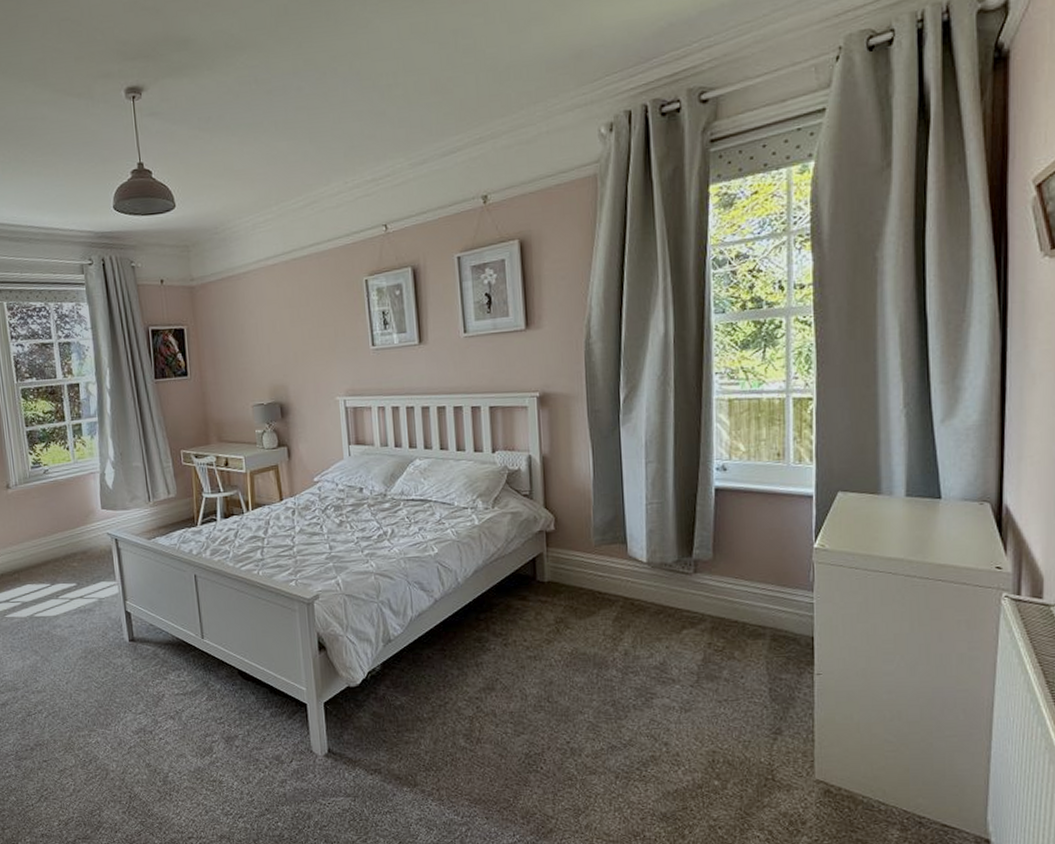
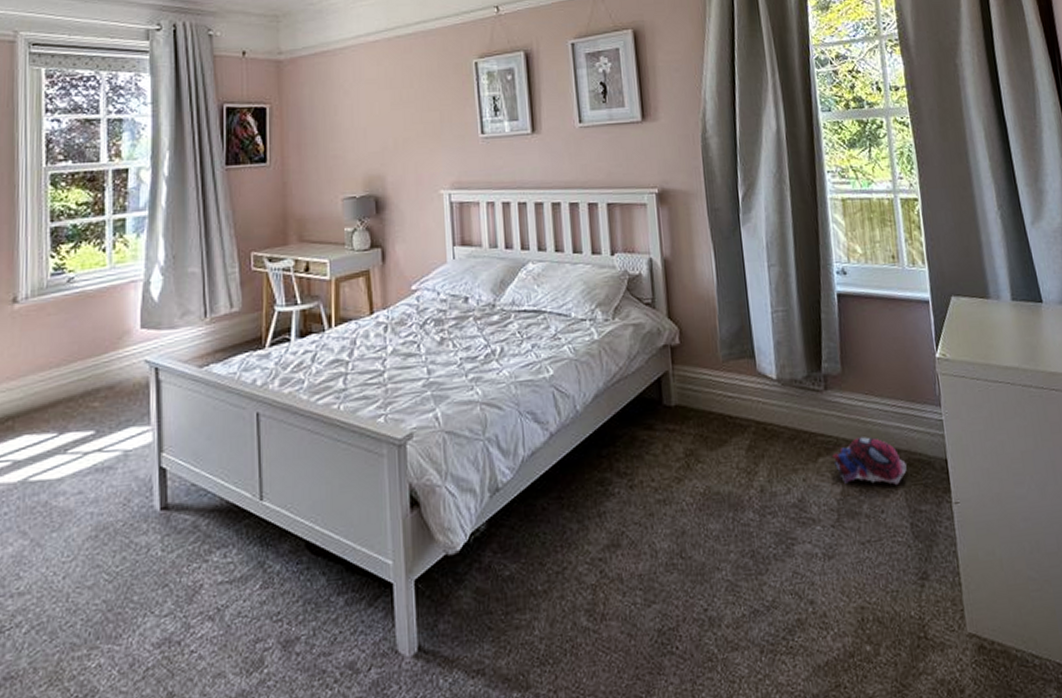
plush toy: none [697,614,771,657] -> present [832,437,907,486]

